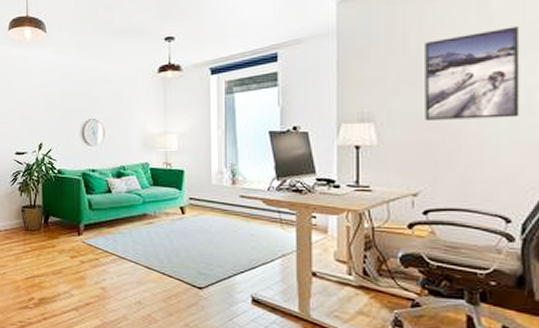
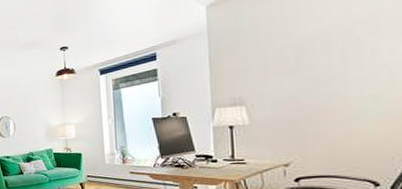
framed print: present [425,26,520,120] -> none [288,13,383,101]

